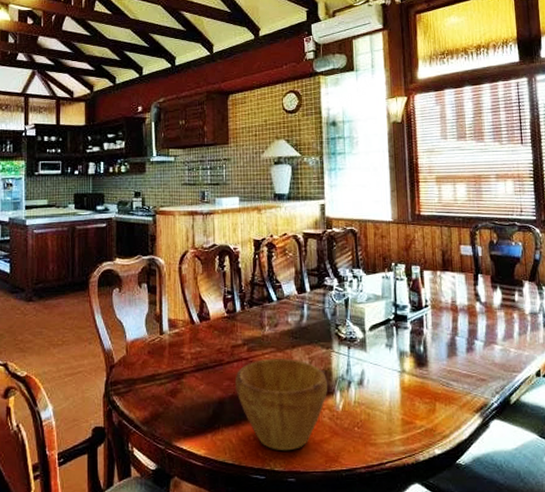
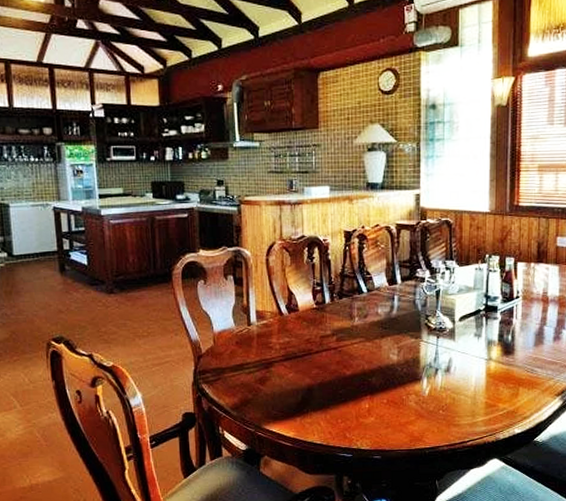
bowl: present [234,358,328,451] -> none [323,348,416,432]

